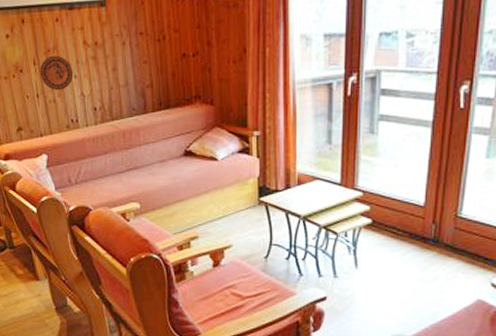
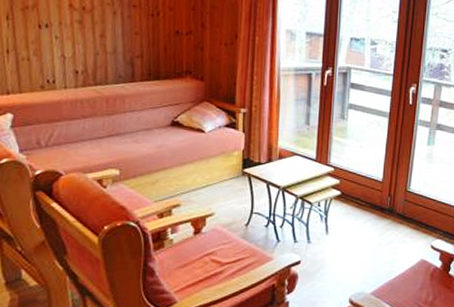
decorative plate: present [40,55,73,91] -> none [13,13,54,50]

